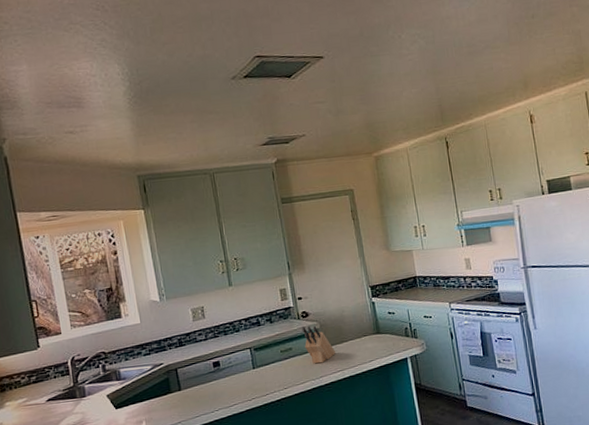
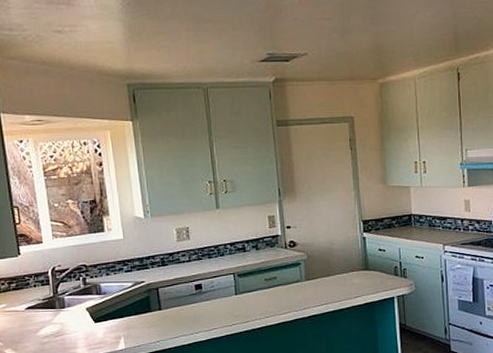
knife block: present [301,326,336,364] -> none [288,256,322,295]

